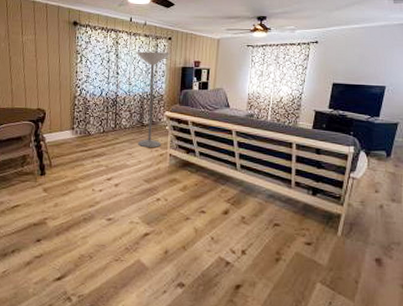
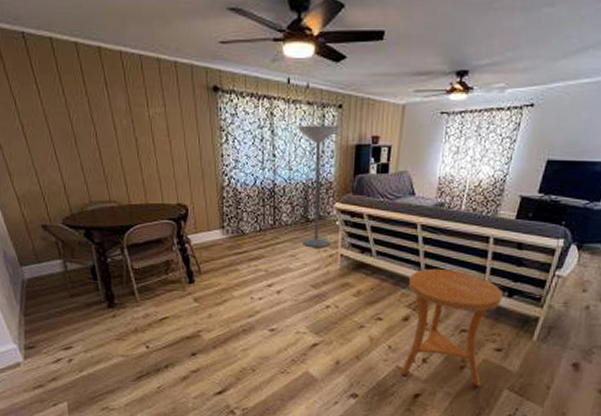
side table: none [223,168,307,279] -> present [401,268,503,387]

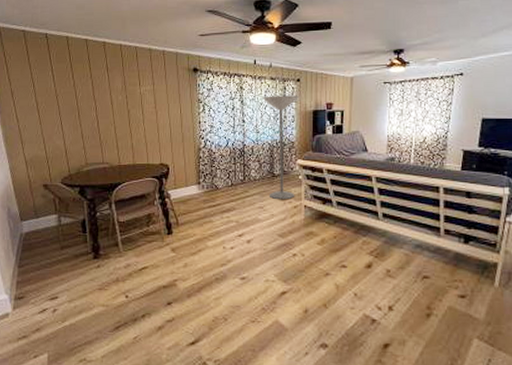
side table: present [401,268,503,387] -> none [368,216,459,336]

